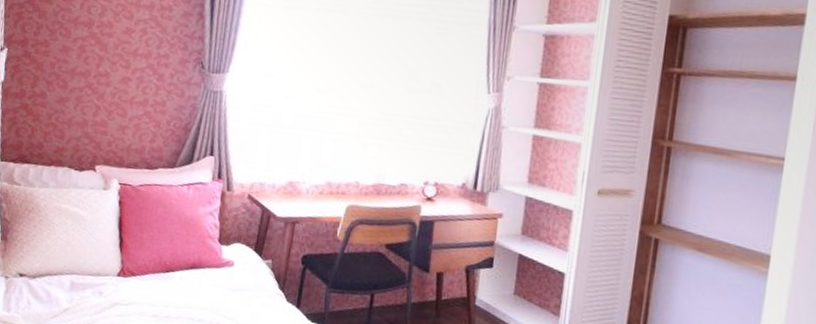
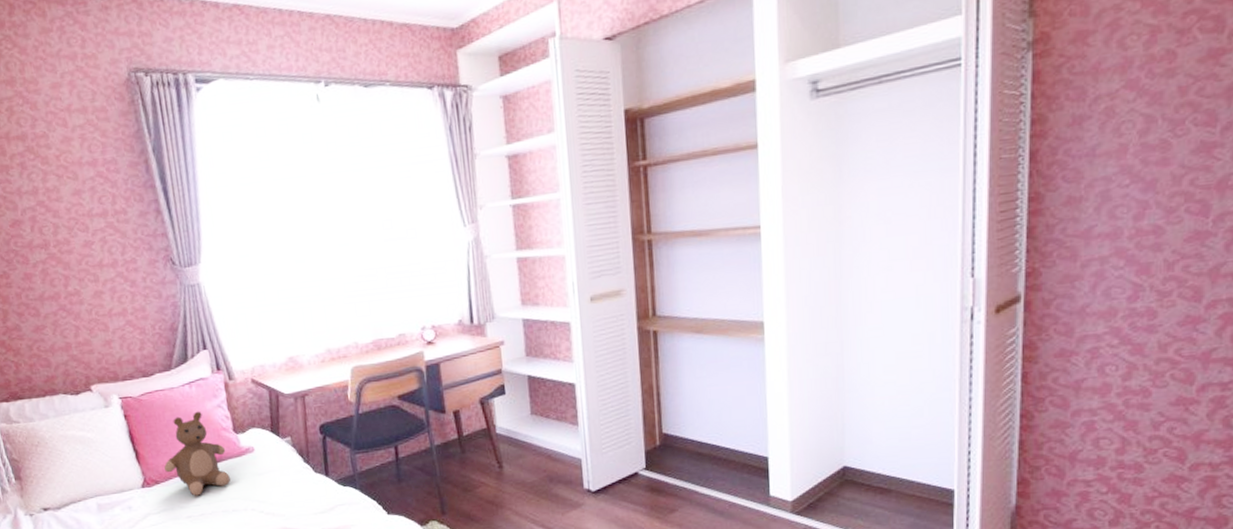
teddy bear: none [144,213,207,297] -> present [164,411,230,496]

